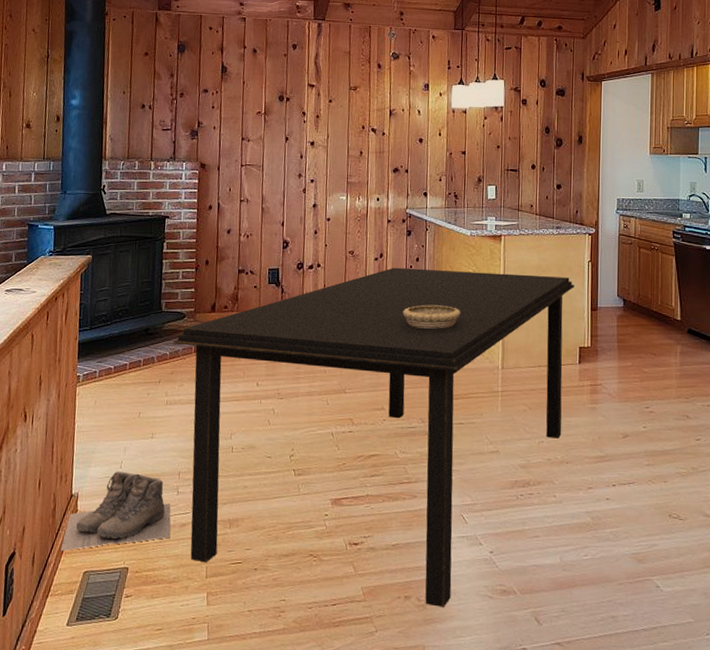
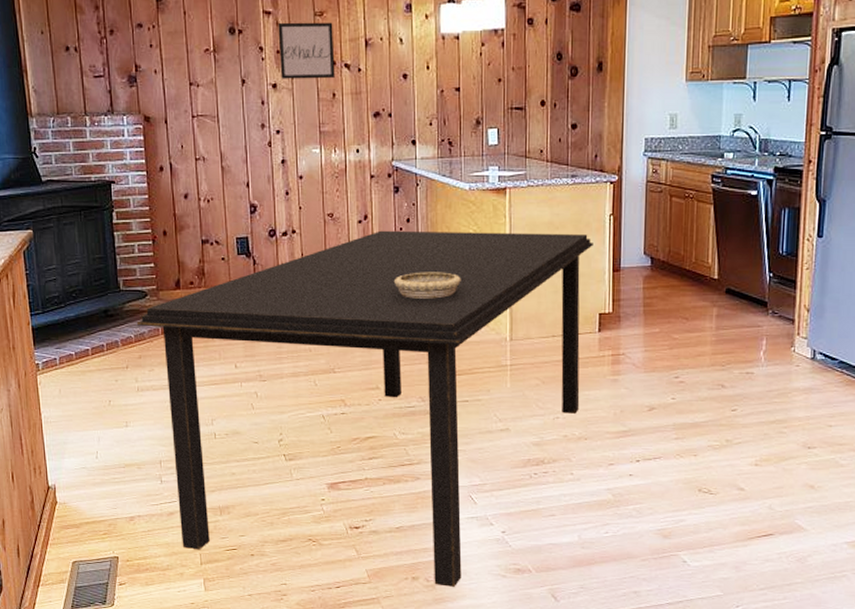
boots: present [60,471,171,552] -> none [44,461,159,543]
wall art: none [318,93,364,140] -> present [278,22,335,79]

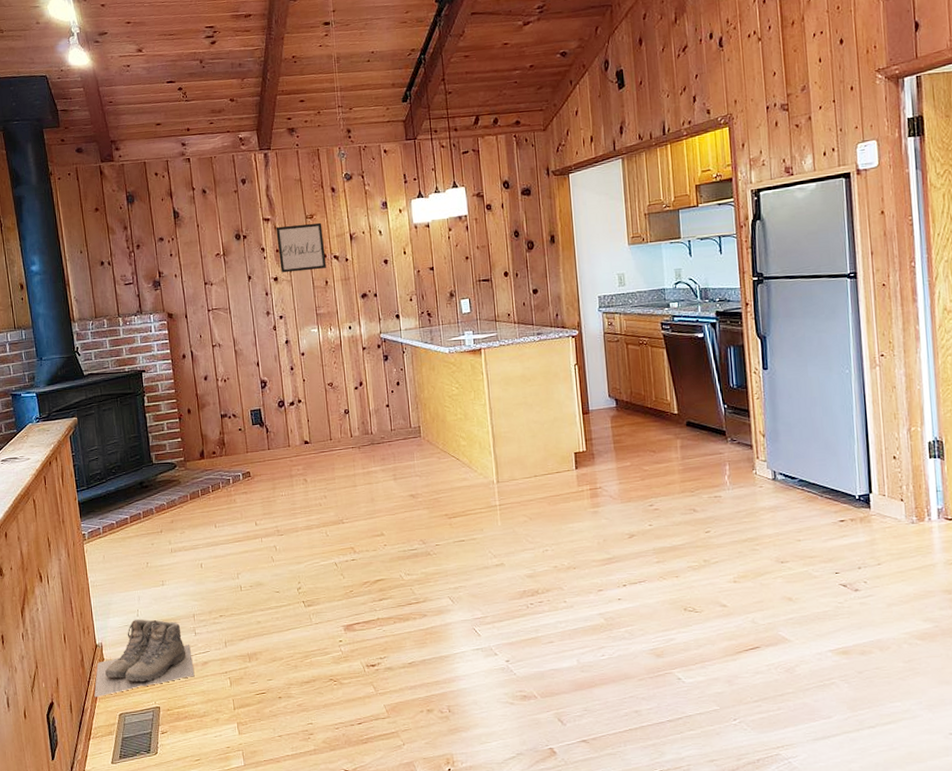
boots: none [44,461,159,543] -> present [94,619,195,698]
dining table: present [136,230,593,587] -> none [168,383,566,717]
decorative bowl: present [393,272,461,299] -> none [389,426,449,452]

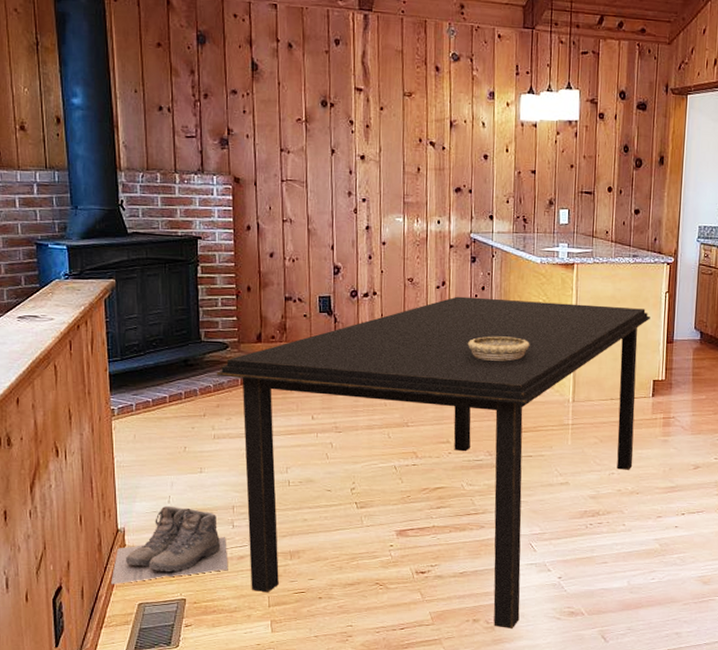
dining table: none [168,383,566,717] -> present [216,296,650,629]
wall art: present [276,222,326,273] -> none [368,99,421,155]
decorative bowl: none [389,426,449,452] -> present [467,336,530,361]

